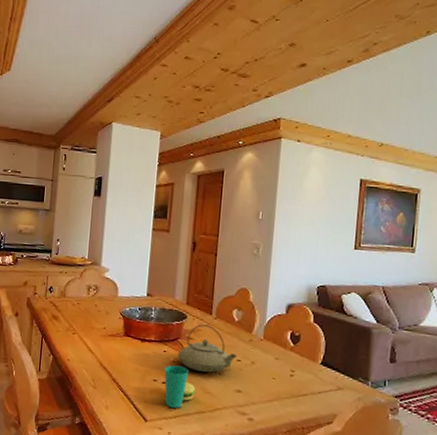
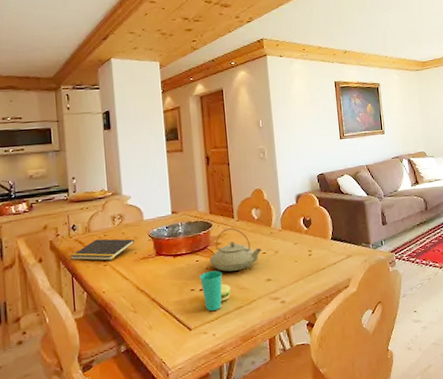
notepad: none [43,305,106,330] -> present [70,238,135,261]

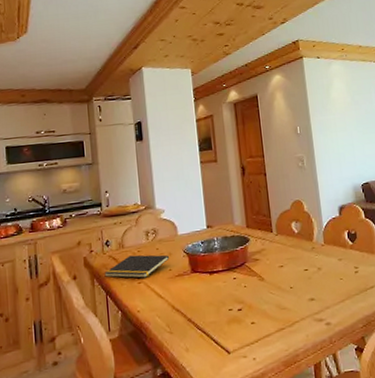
cup: present [200,270,232,311] -> none [237,289,272,333]
teapot: present [209,228,262,272] -> none [247,243,304,290]

